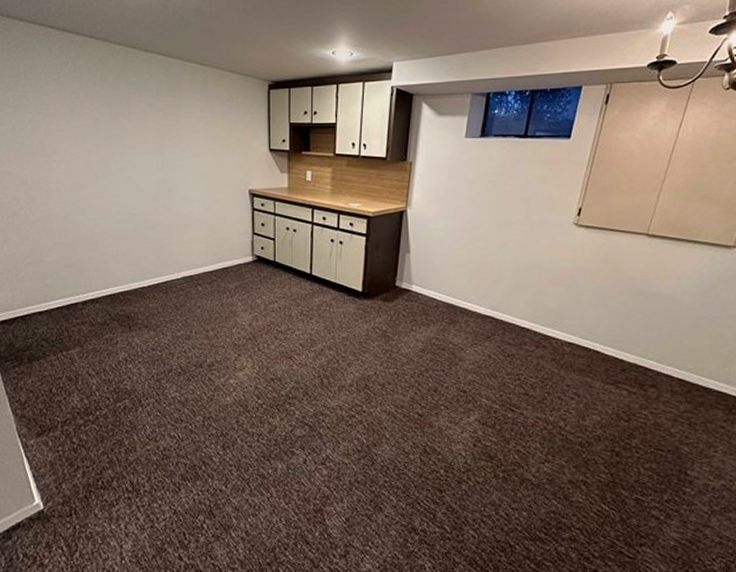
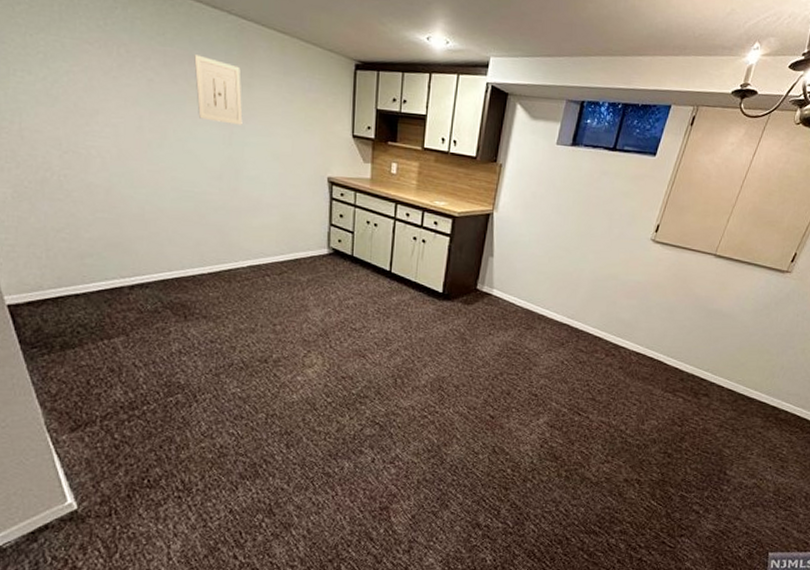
wall art: none [131,93,173,151] -> present [194,55,243,125]

